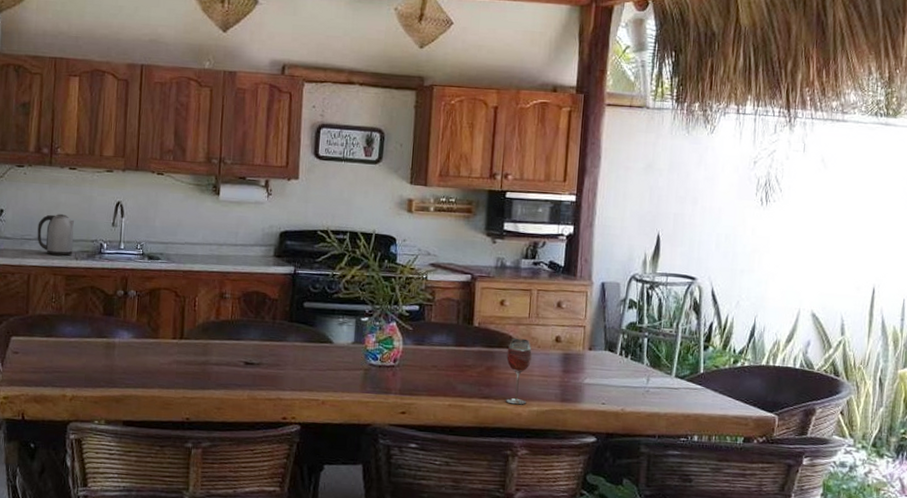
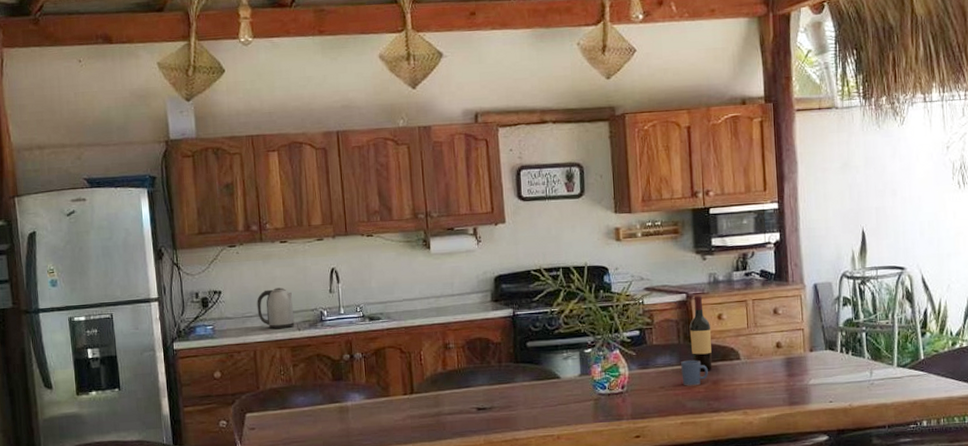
mug: none [455,342,483,370] -> present [681,360,708,386]
wine bottle: none [469,278,492,356] -> present [689,295,712,372]
wineglass: present [506,338,532,405] -> none [731,349,756,414]

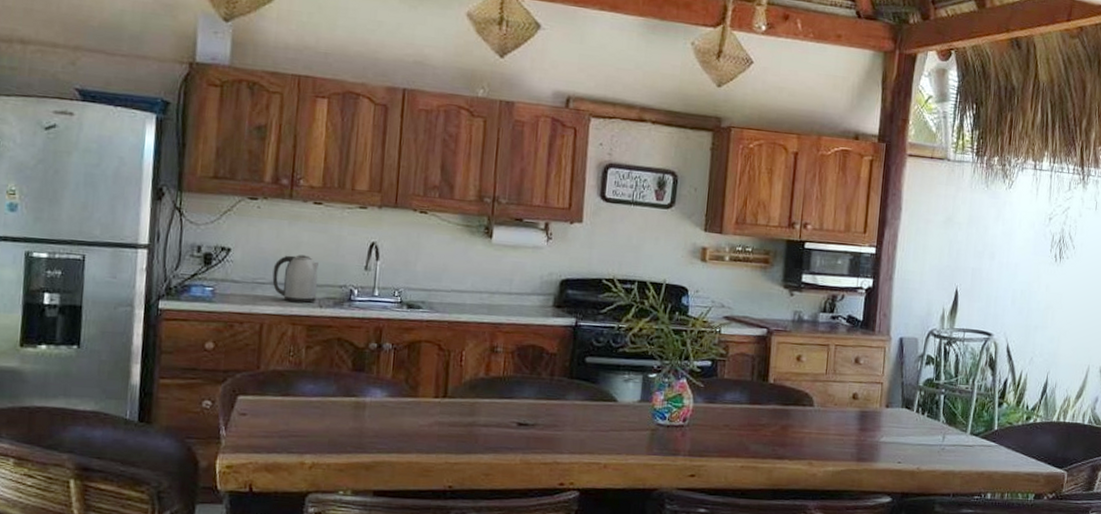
mug: present [681,360,708,386] -> none [749,399,778,429]
wine bottle: present [689,295,712,372] -> none [763,332,789,415]

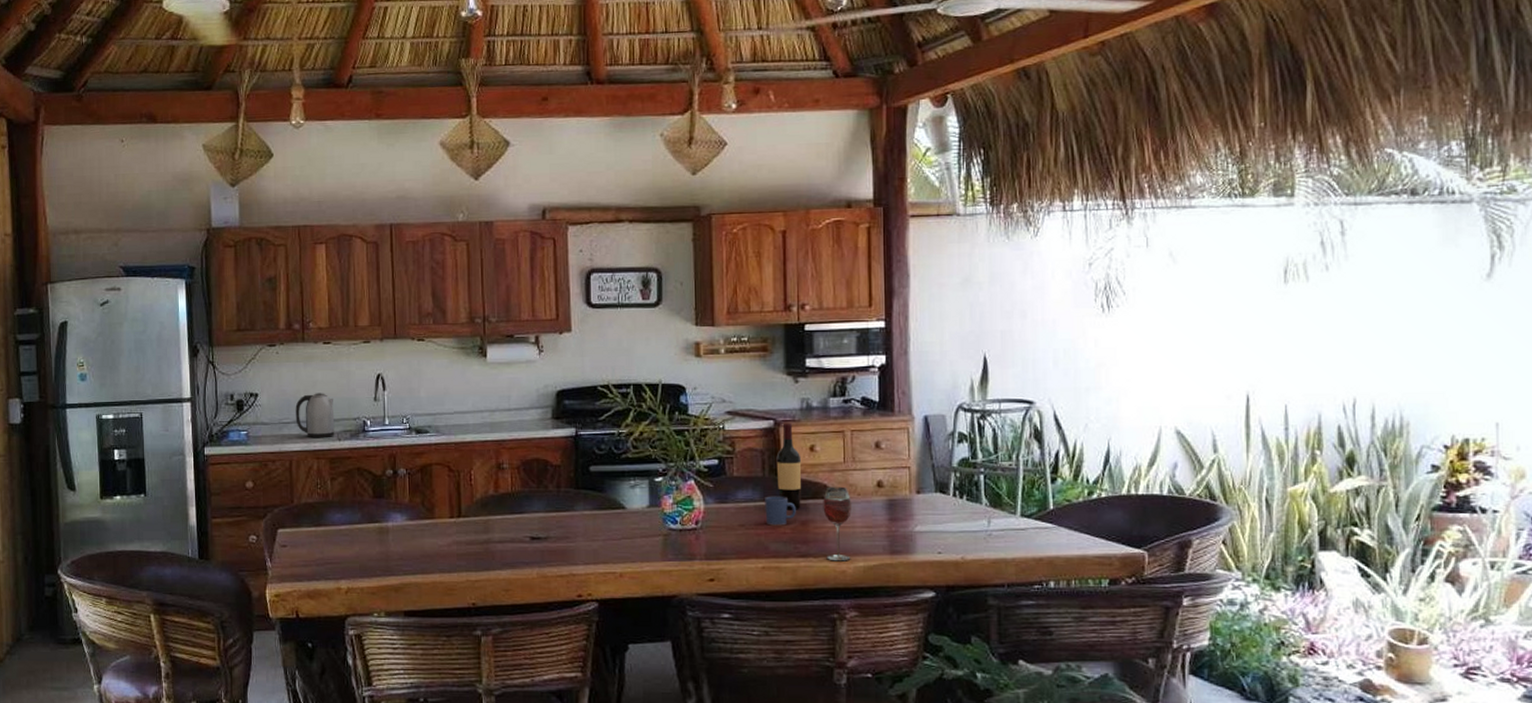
mug: none [749,399,778,429] -> present [765,496,796,526]
wine bottle: none [763,332,789,415] -> present [776,423,802,510]
wineglass: none [800,395,829,465] -> present [823,486,852,561]

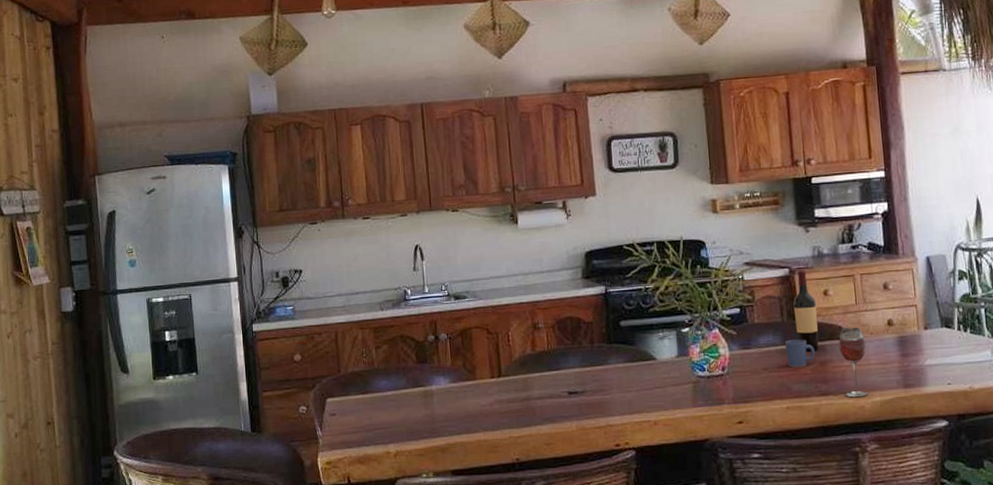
kettle: present [295,393,335,438] -> none [338,266,378,310]

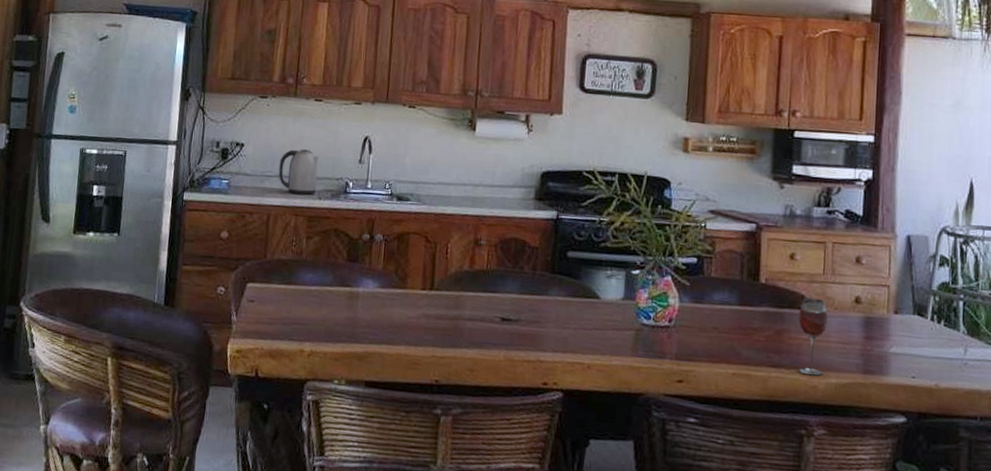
kettle: none [338,266,378,310] -> present [278,149,318,195]
mug: present [785,339,815,368] -> none [740,300,772,333]
wine bottle: present [793,270,819,352] -> none [754,228,781,318]

